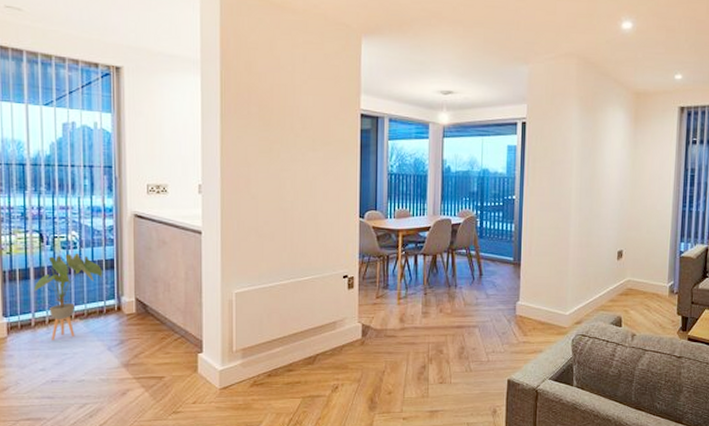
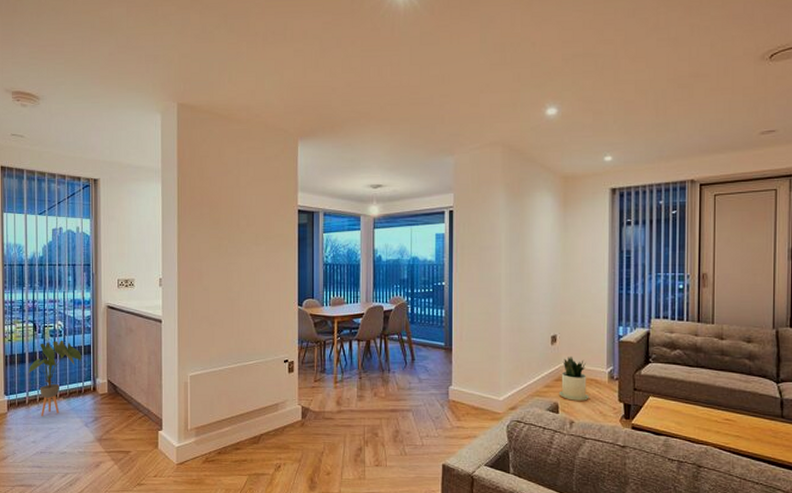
planter: none [622,271,651,314] -> present [558,356,589,401]

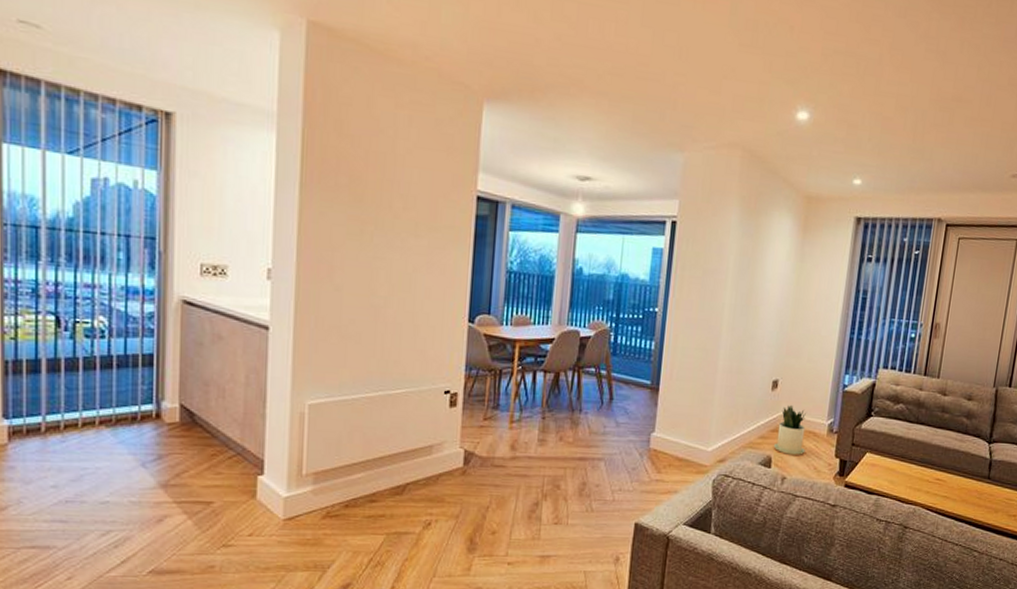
house plant: present [28,340,81,416] -> none [45,343,137,451]

